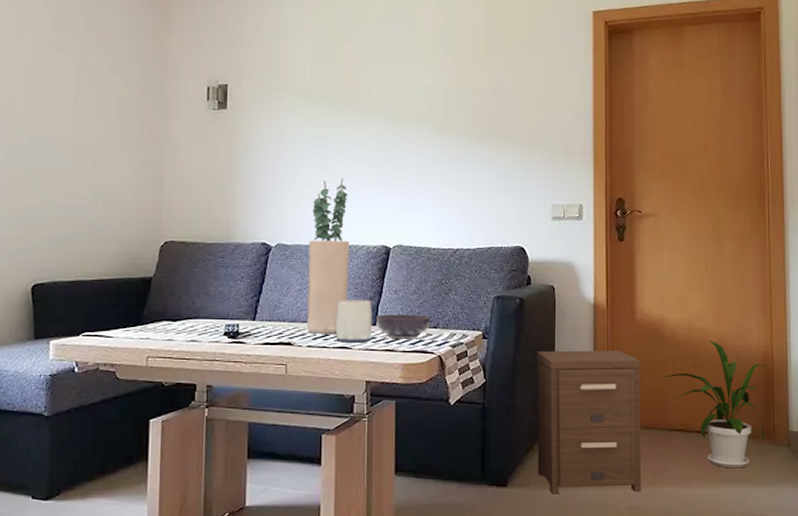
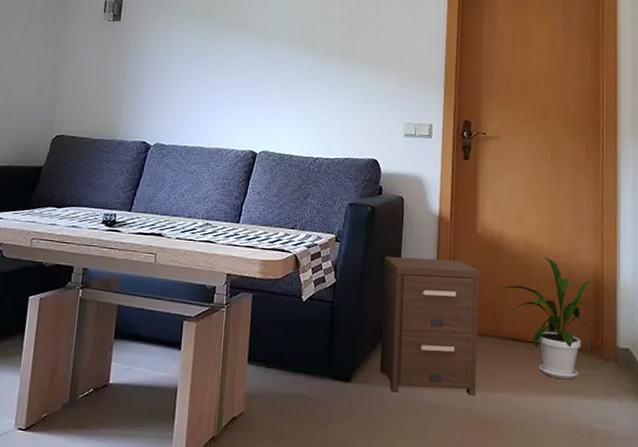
vase: present [307,178,350,334] -> none [177,88,222,228]
mug: present [336,299,372,343] -> none [202,197,237,238]
bowl: present [376,314,431,339] -> none [239,213,289,238]

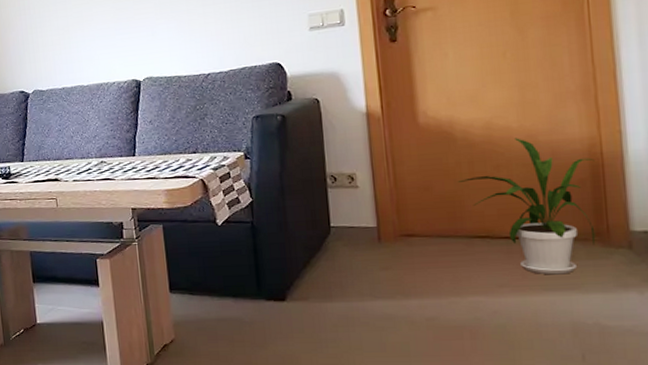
nightstand: present [379,256,480,396] -> none [305,158,439,307]

